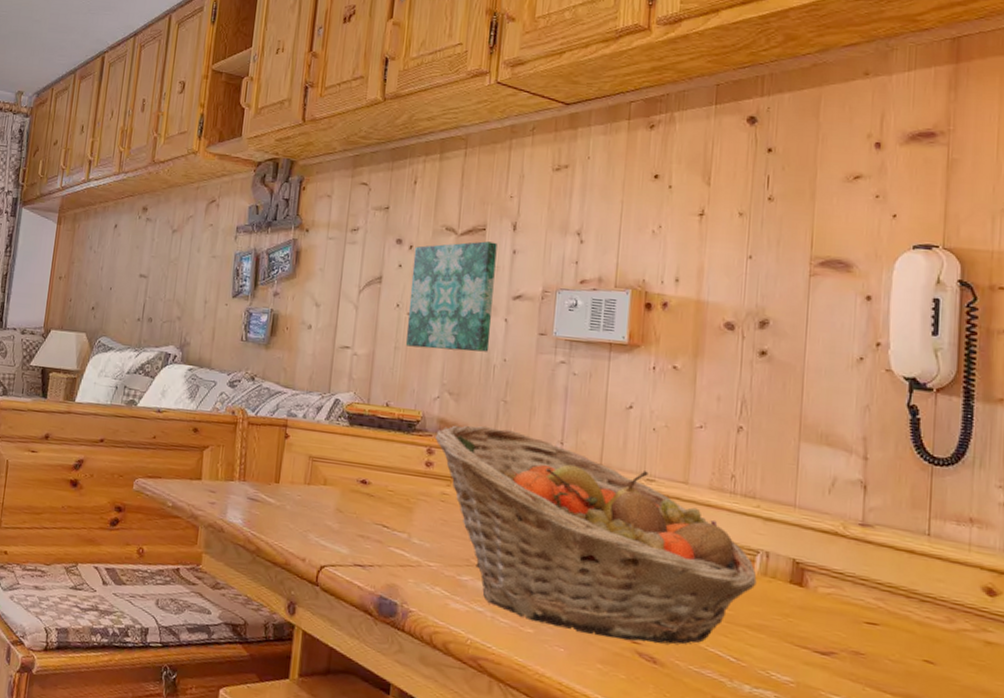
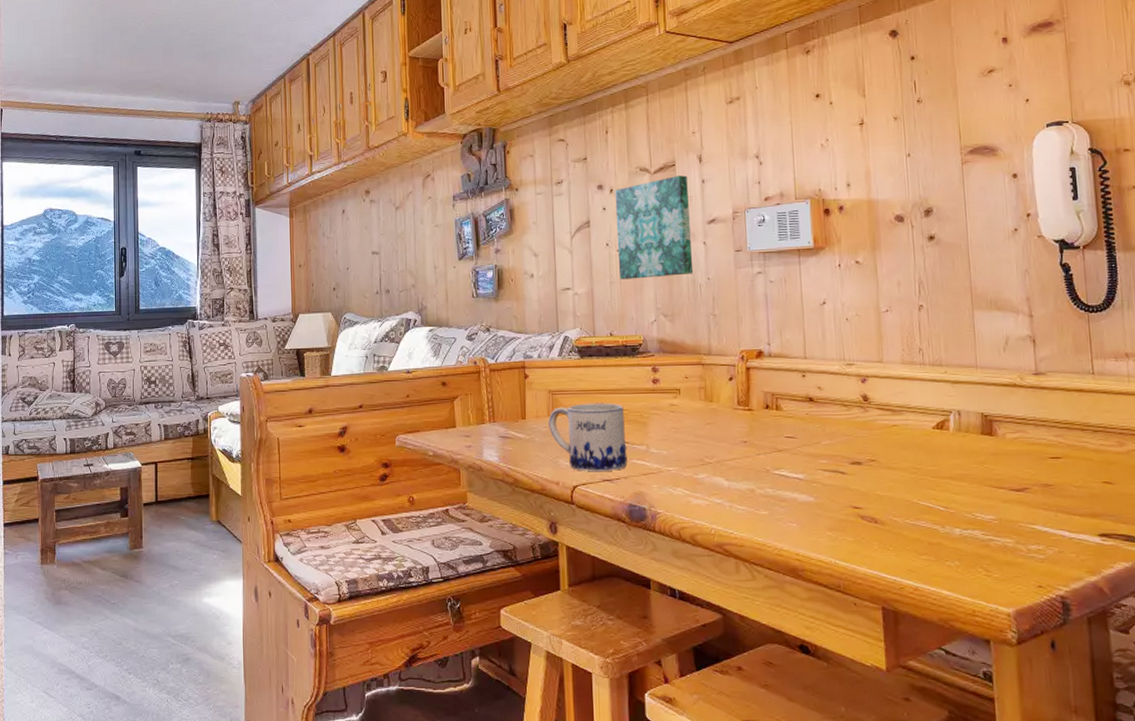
mug: none [303,475,389,556] -> present [549,402,628,472]
fruit basket: present [435,425,757,645] -> none [657,339,953,508]

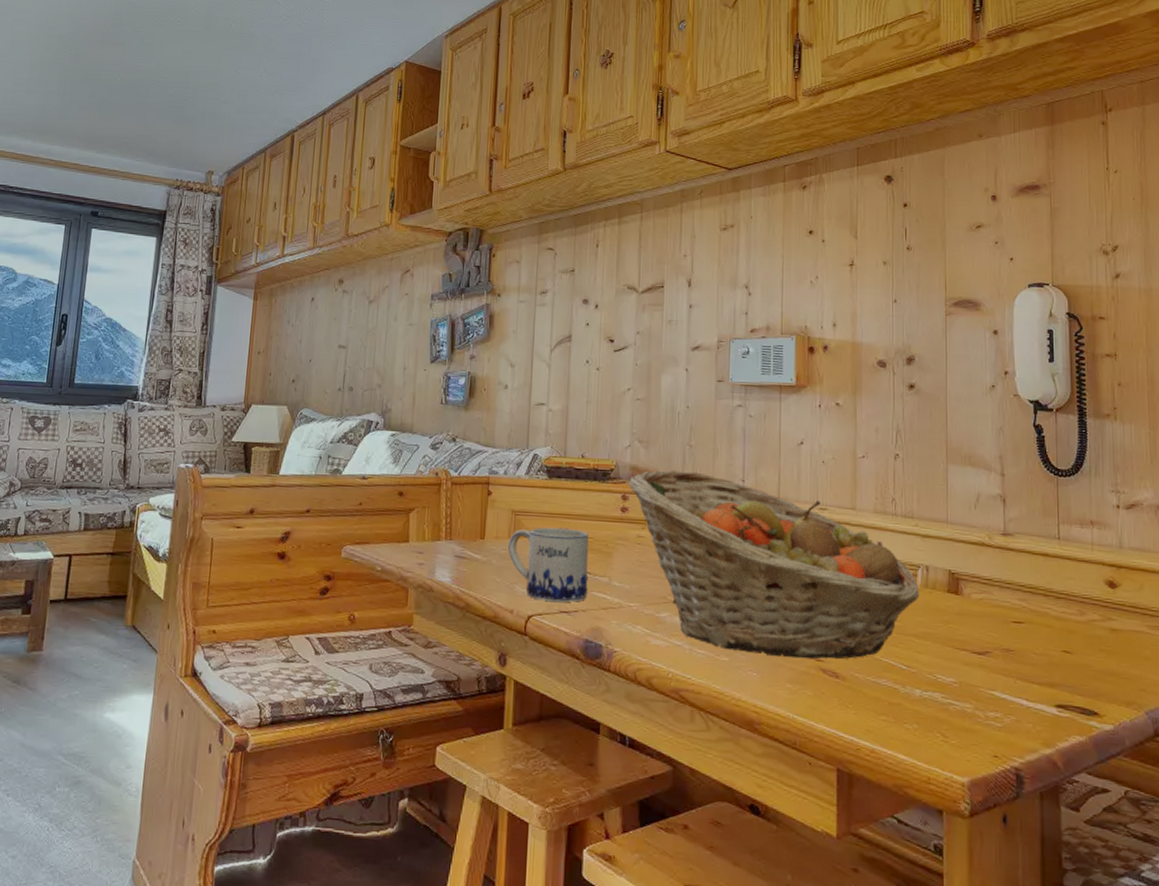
wall art: present [615,175,694,280] -> none [597,298,675,401]
fruit basket: none [657,339,953,508] -> present [629,469,920,660]

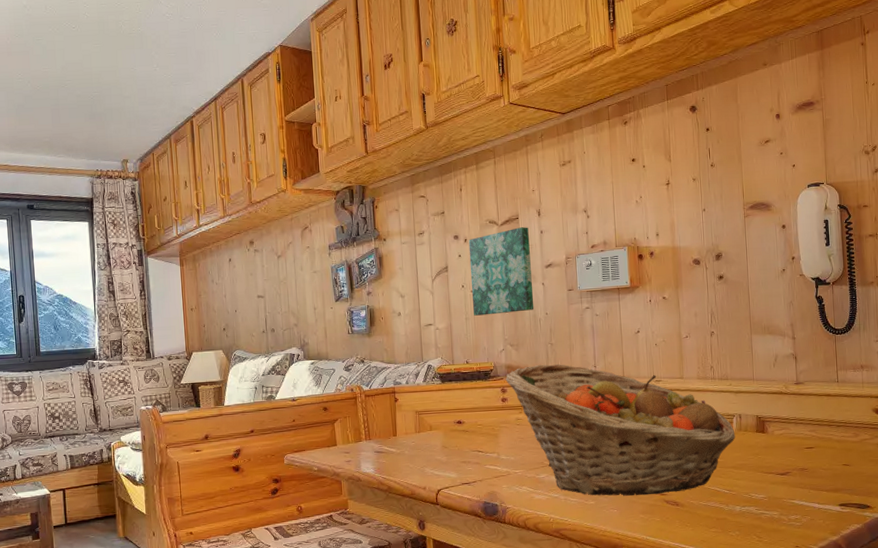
mug: present [508,527,589,603] -> none [416,419,482,477]
wall art: none [597,298,675,401] -> present [468,227,534,316]

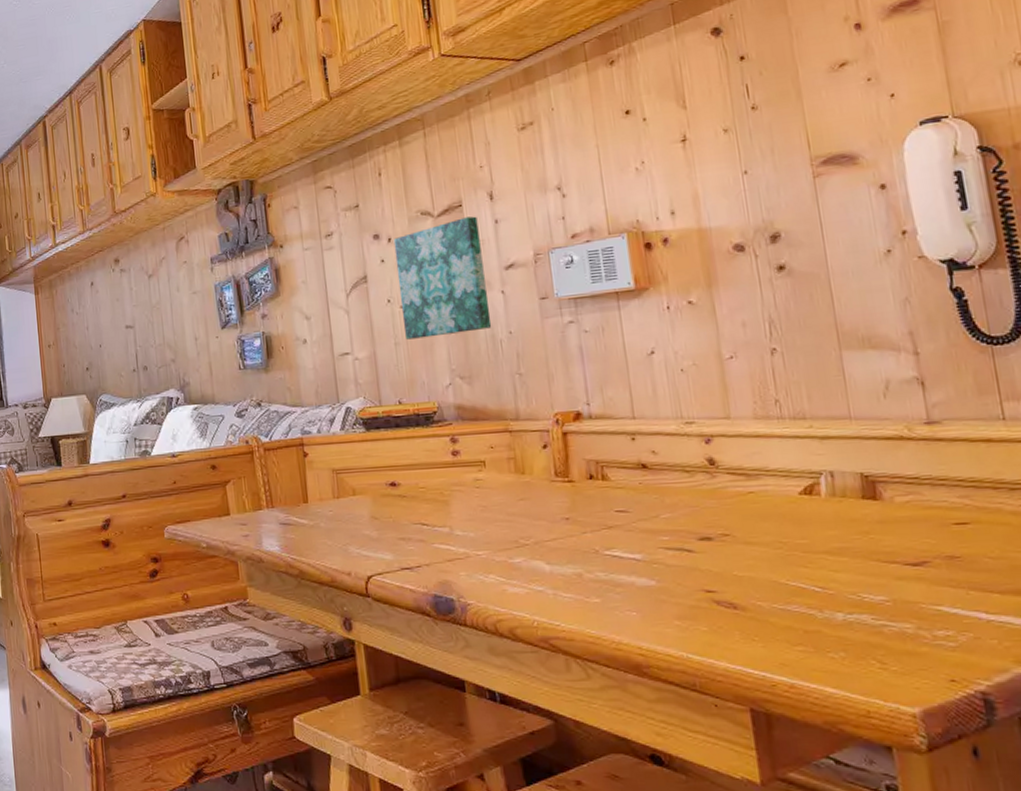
fruit basket: present [506,364,736,496] -> none [456,402,827,593]

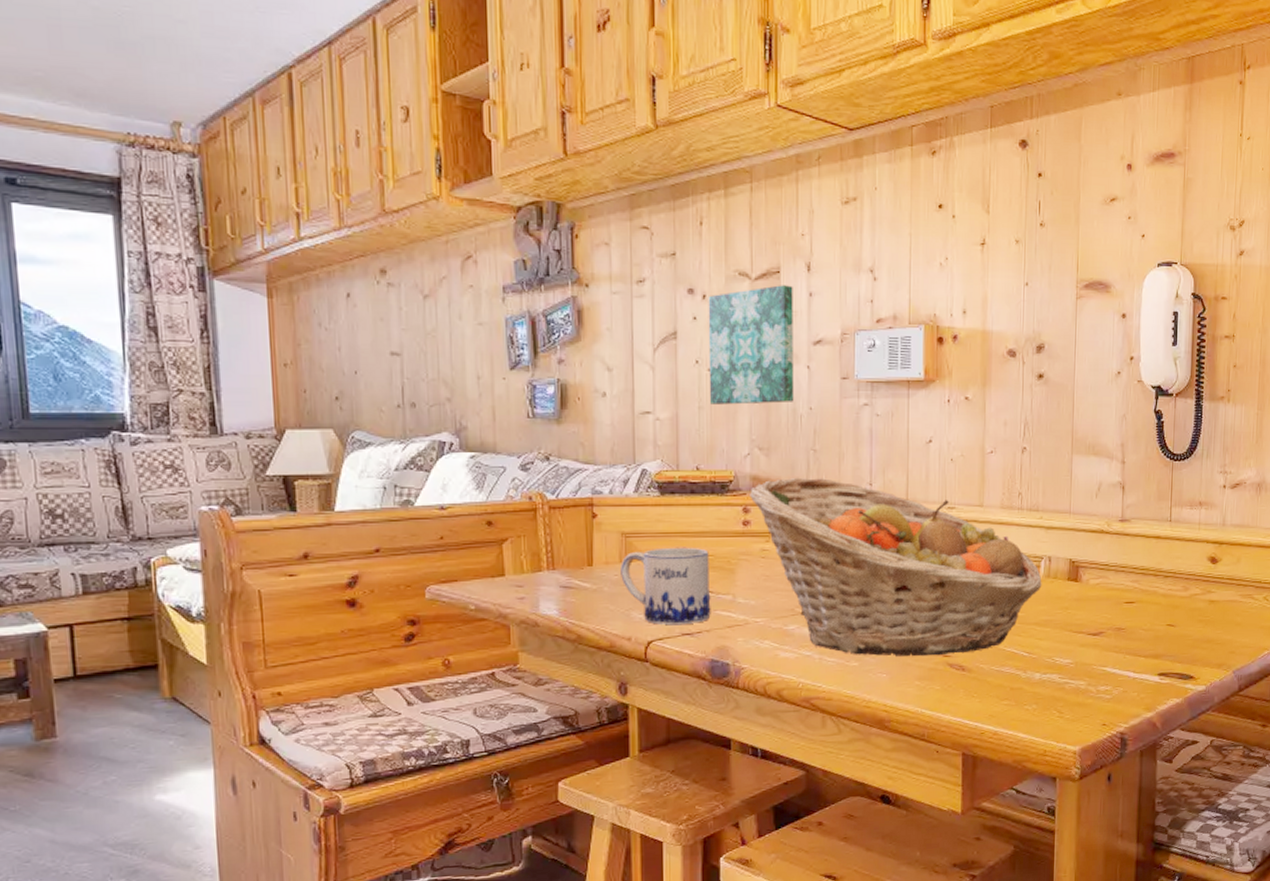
mug: none [334,480,429,560] -> present [621,547,711,625]
fruit basket: none [456,402,827,593] -> present [750,477,1042,657]

